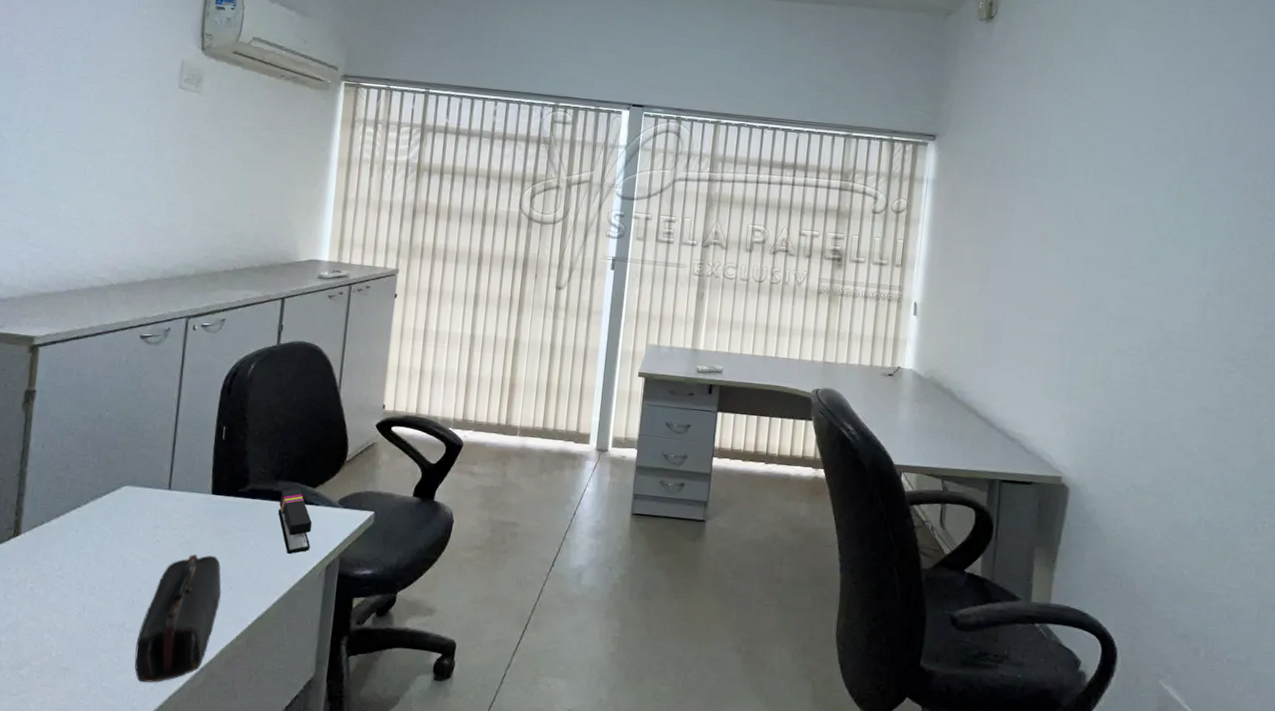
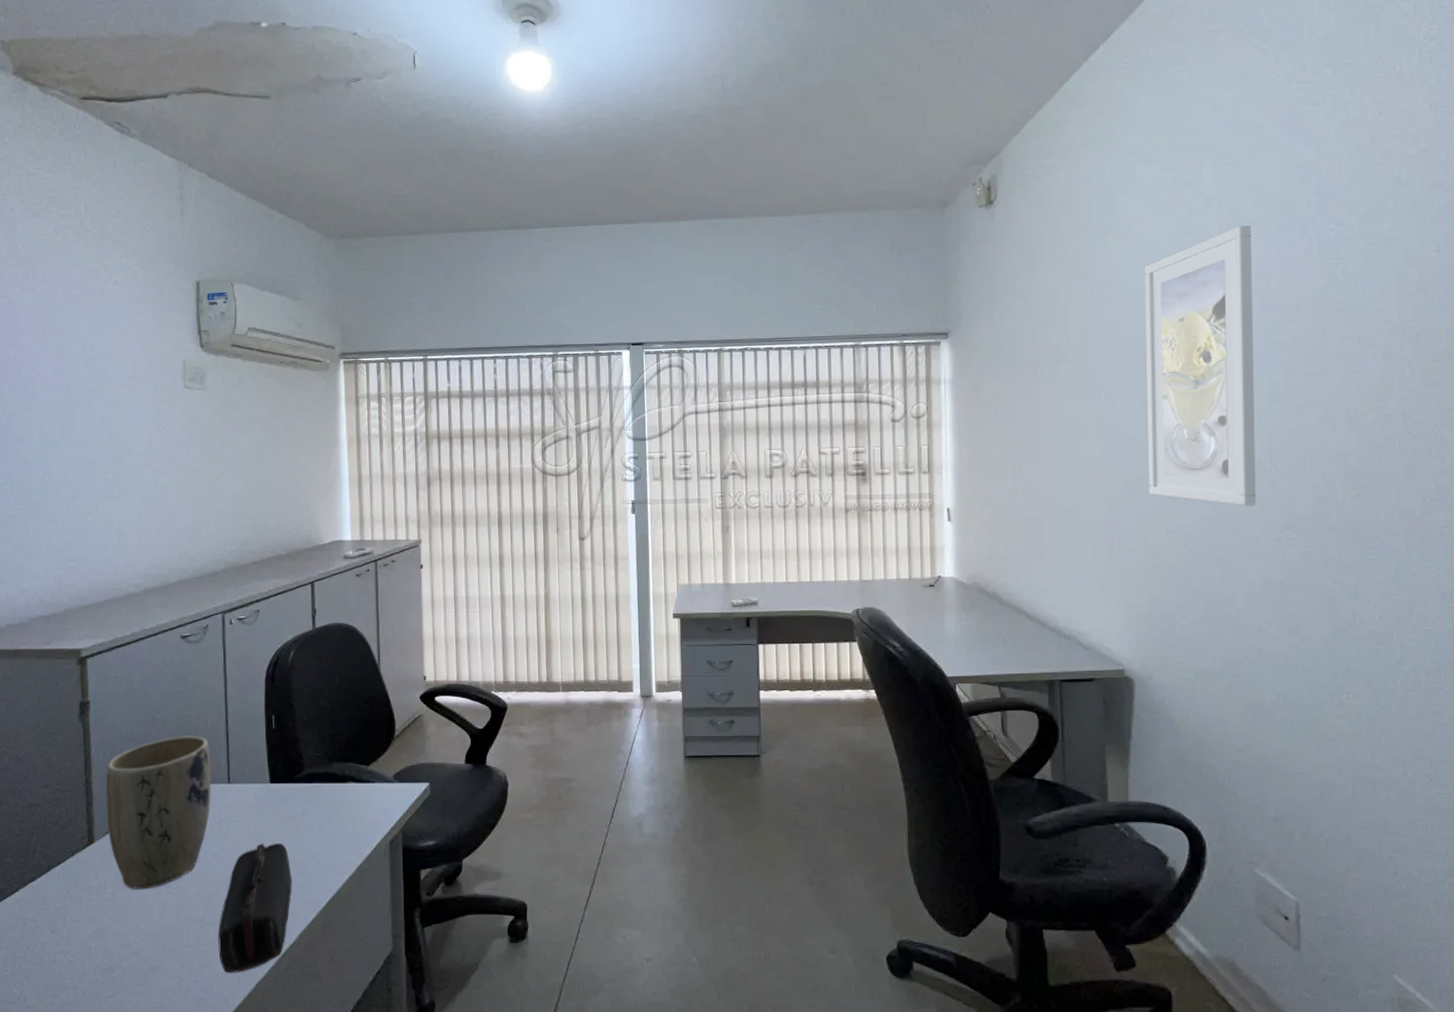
plant pot: none [35,436,155,588] -> present [105,736,211,890]
stapler: present [278,488,313,555] -> none [336,768,372,834]
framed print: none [1104,71,1227,336] -> present [1144,225,1256,506]

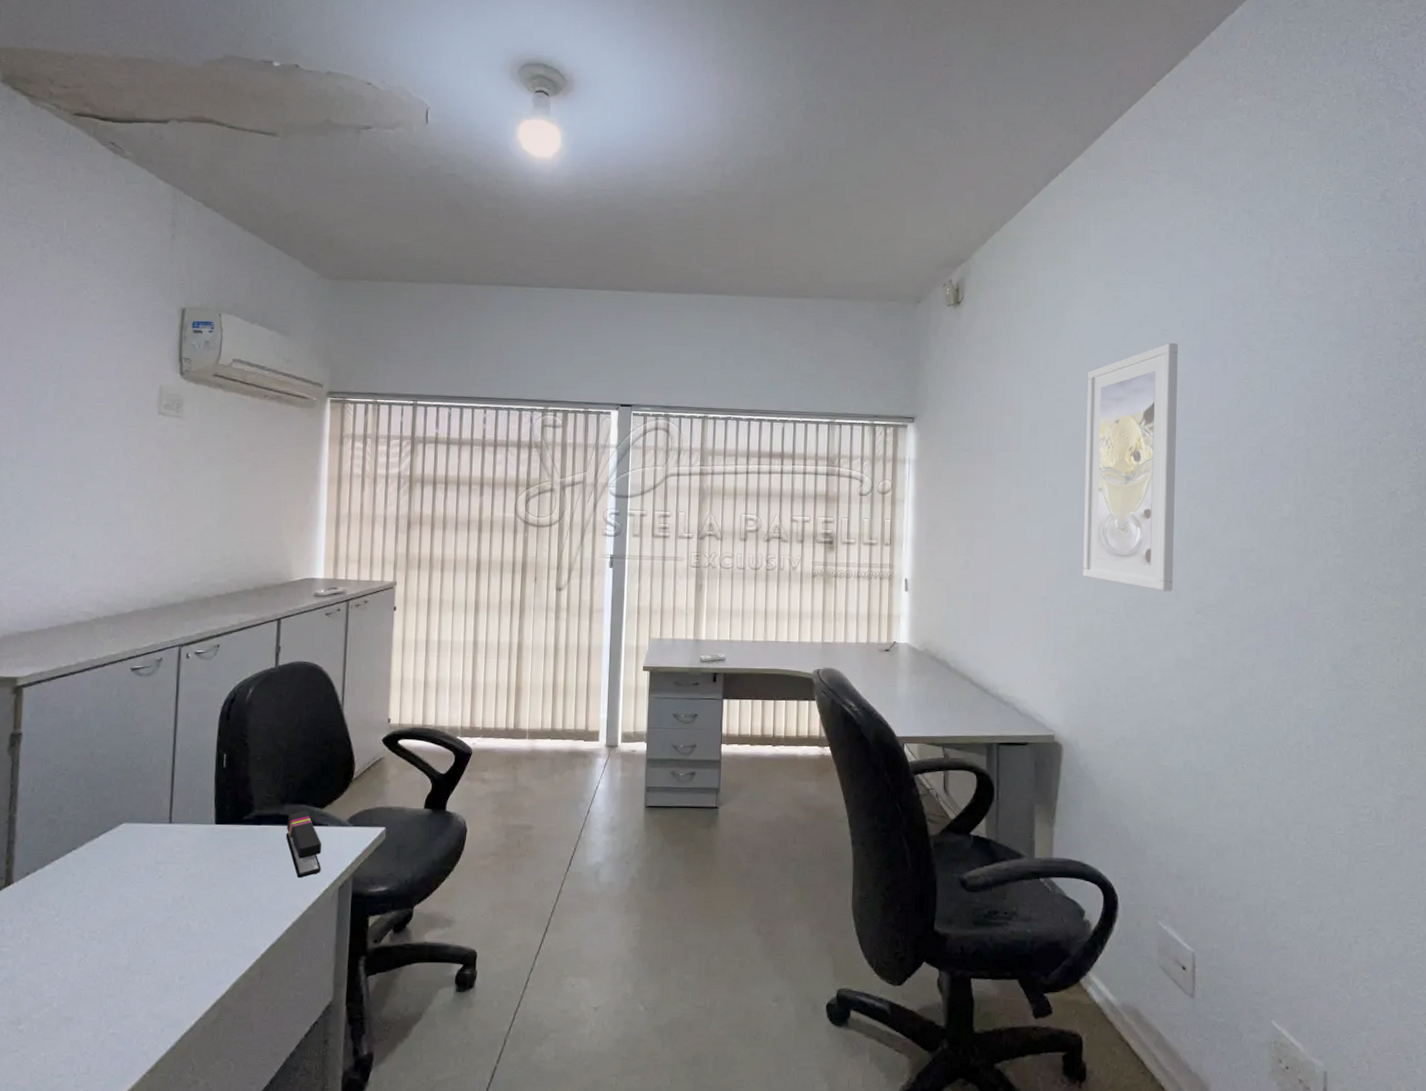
plant pot: present [105,736,211,890] -> none [29,772,152,935]
pencil case: present [218,842,292,973] -> none [142,886,231,1025]
stapler: none [336,768,372,834] -> present [285,810,322,879]

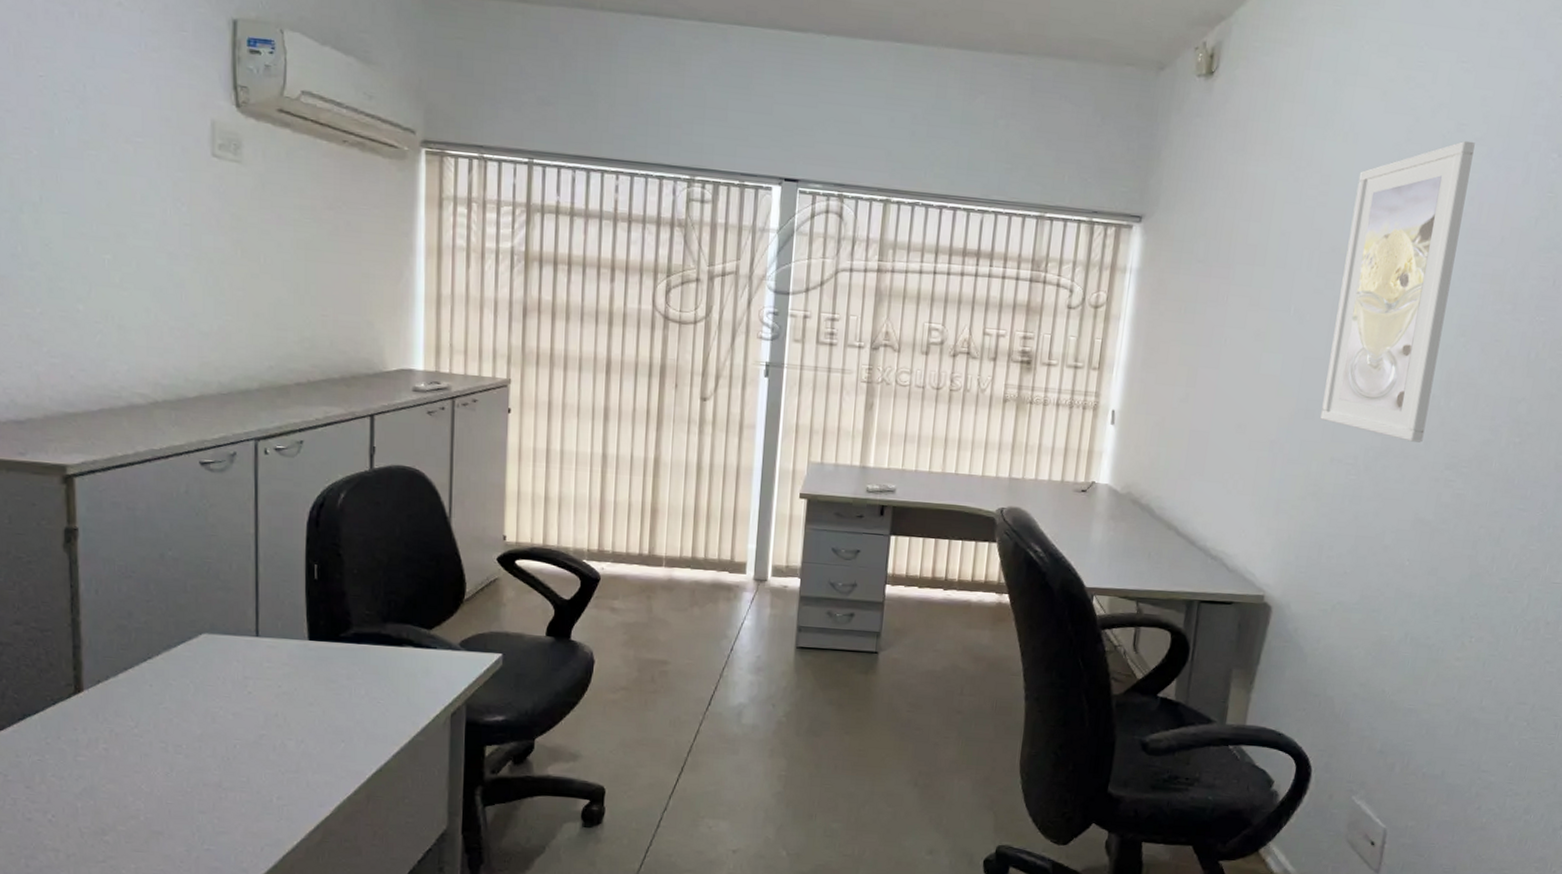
stapler: present [285,810,322,879] -> none [389,631,431,703]

